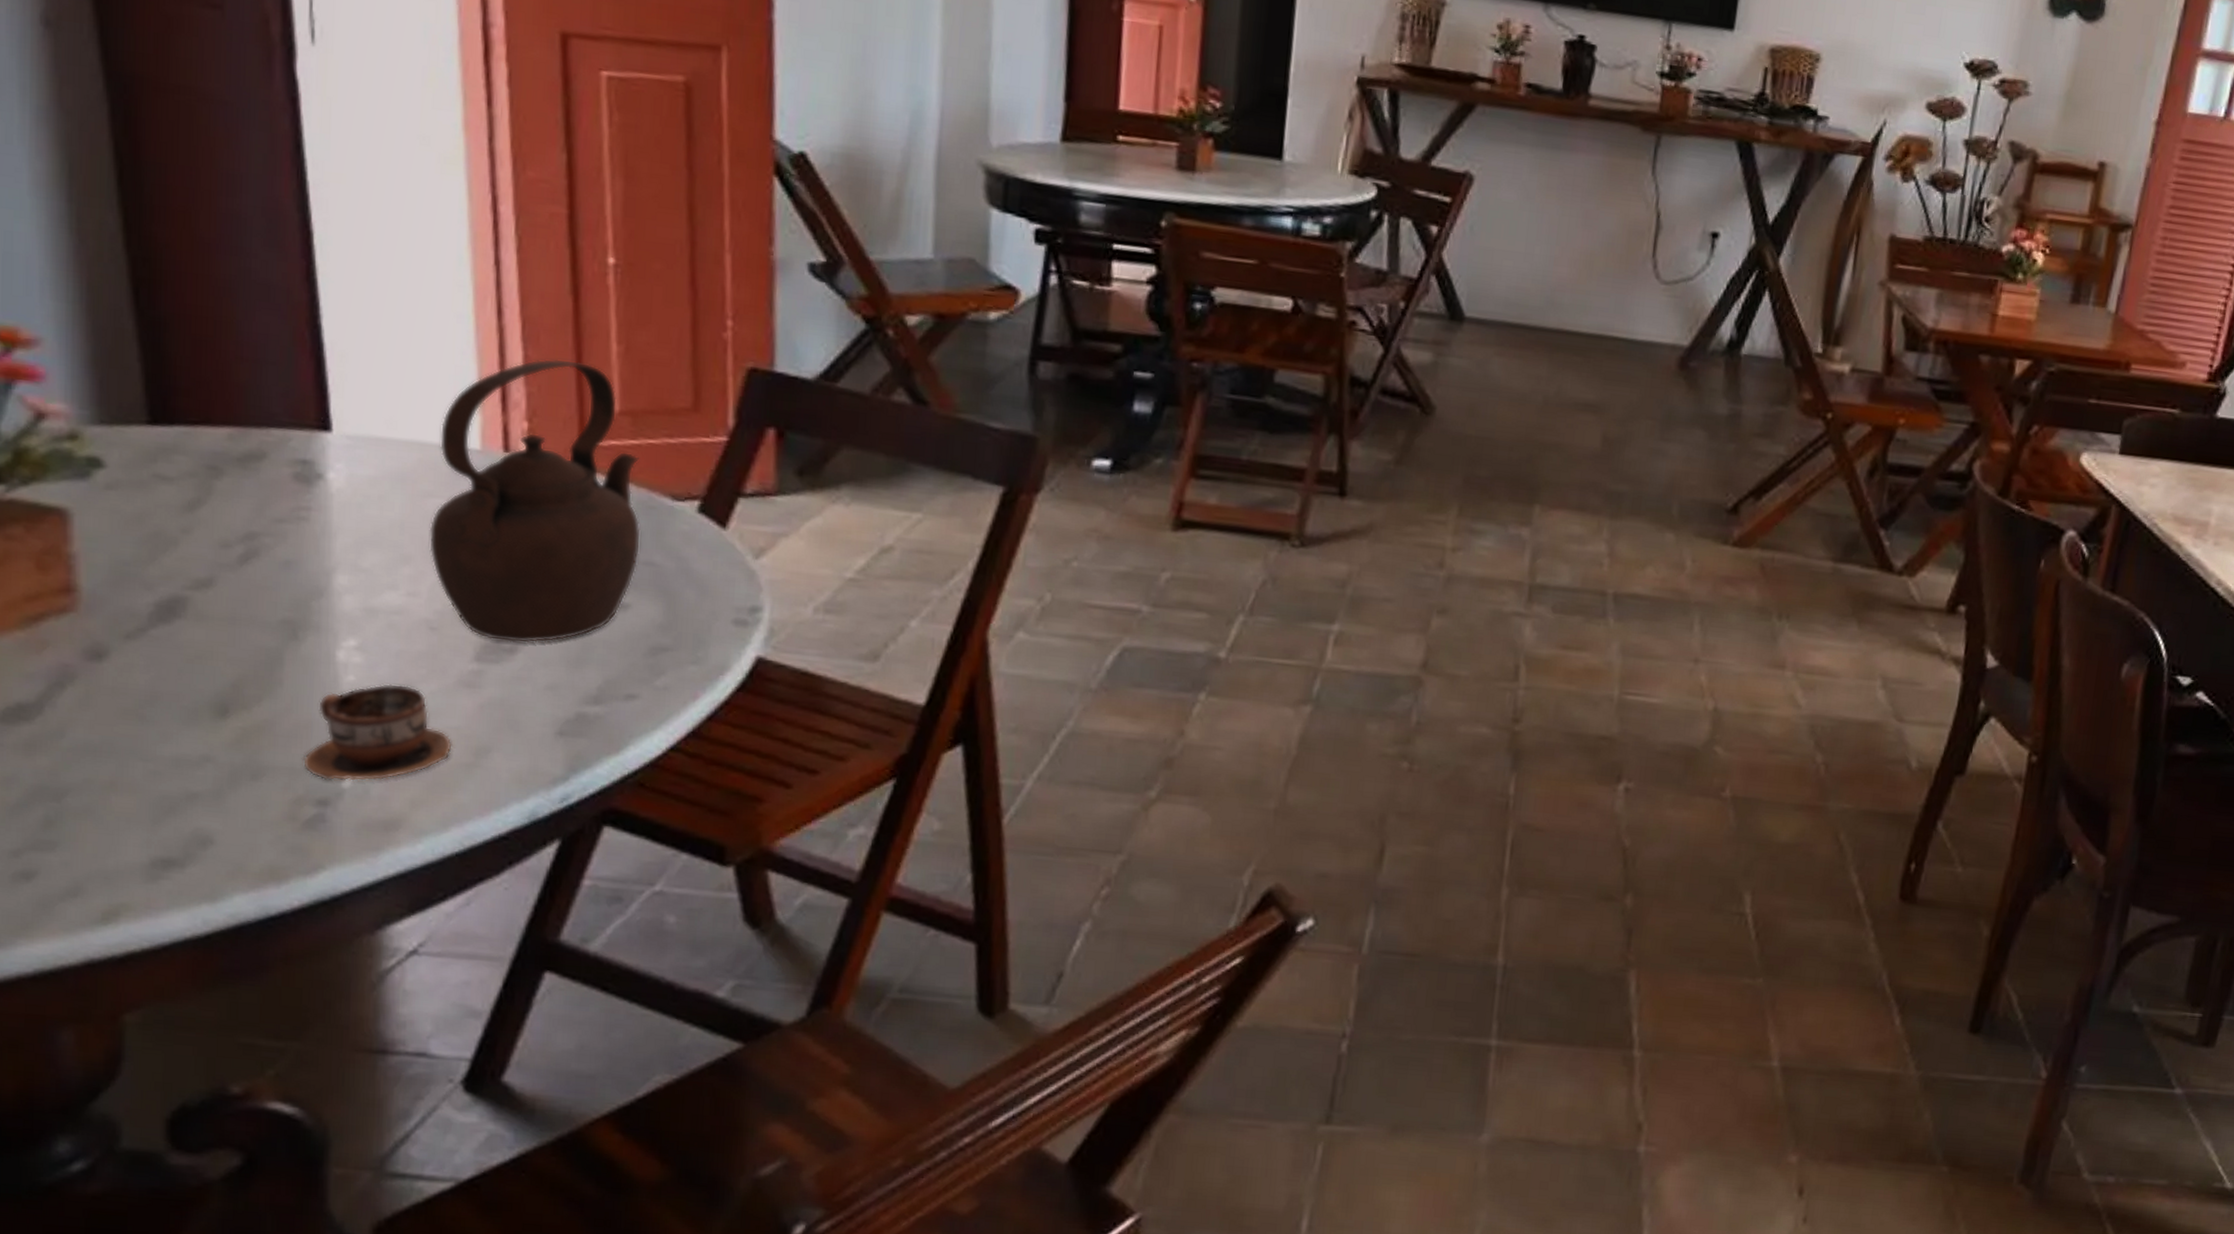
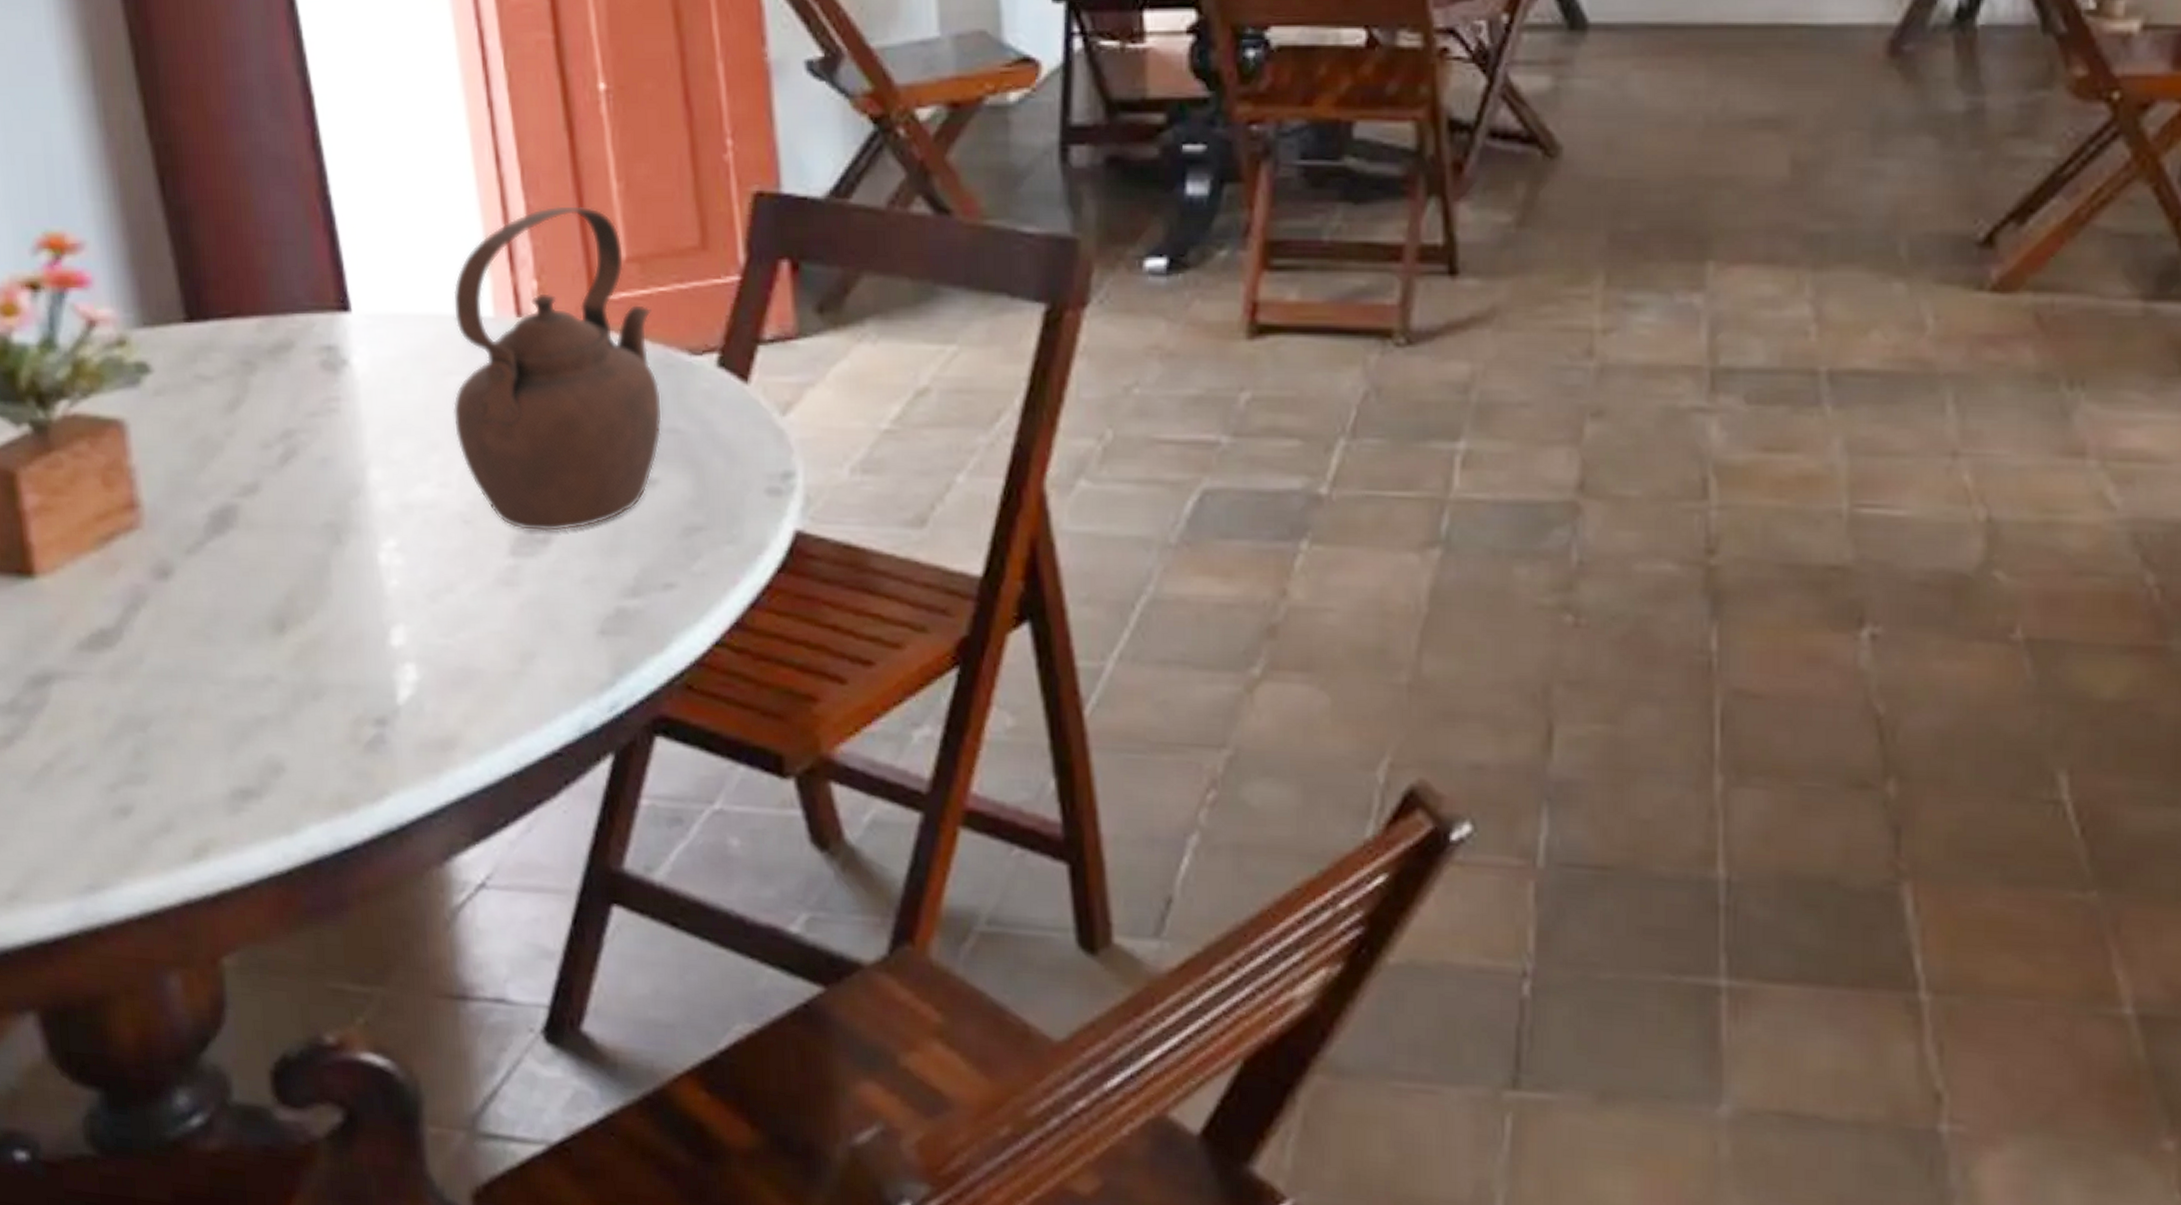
cup: present [303,683,452,782] -> none [358,586,498,698]

